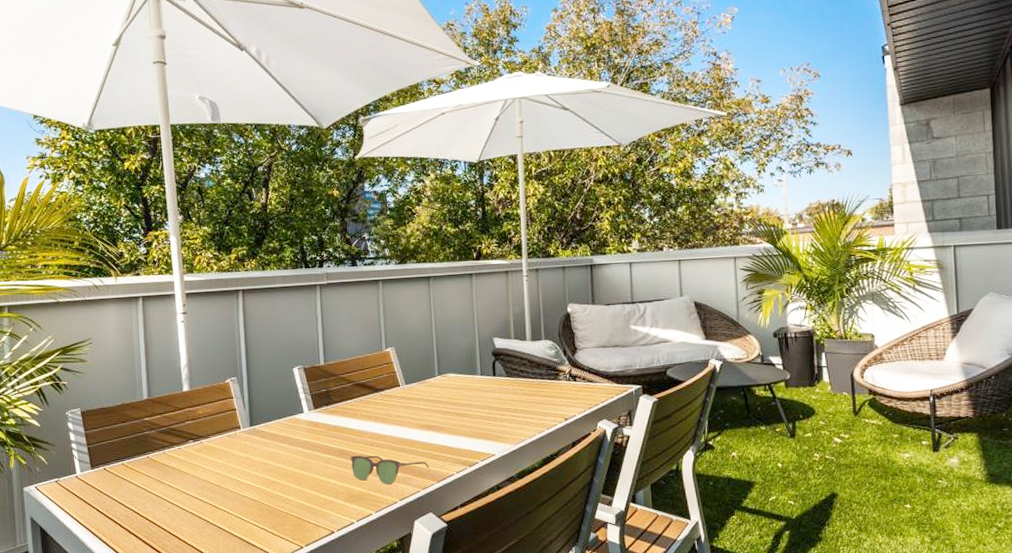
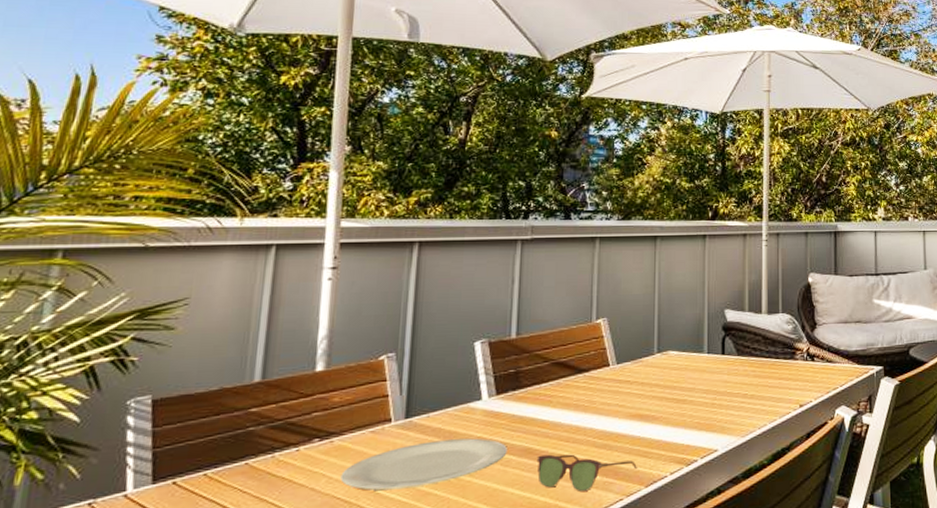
plate: none [211,442,327,479] -> present [340,438,507,491]

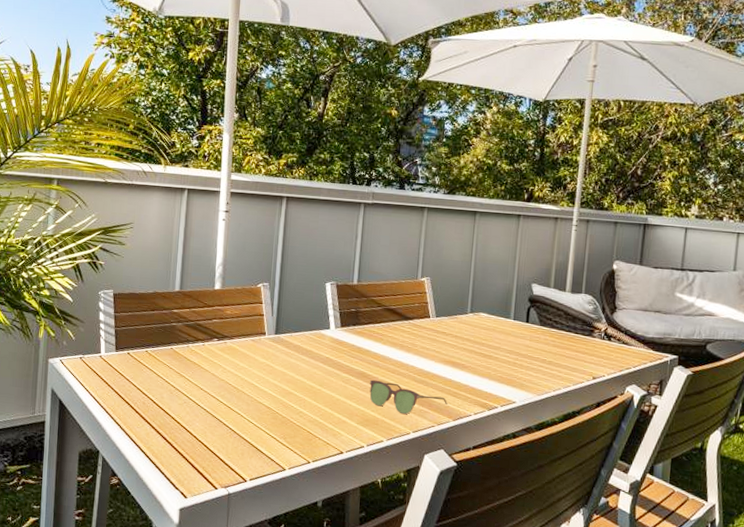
plate: present [340,438,507,491] -> none [231,354,348,387]

